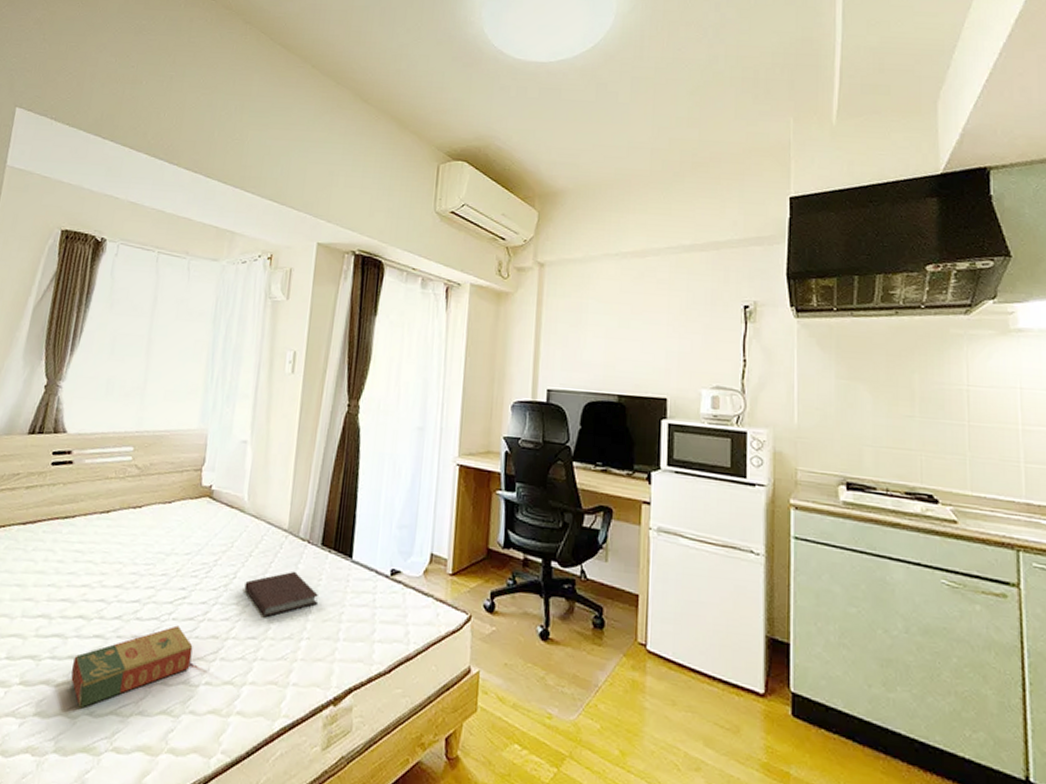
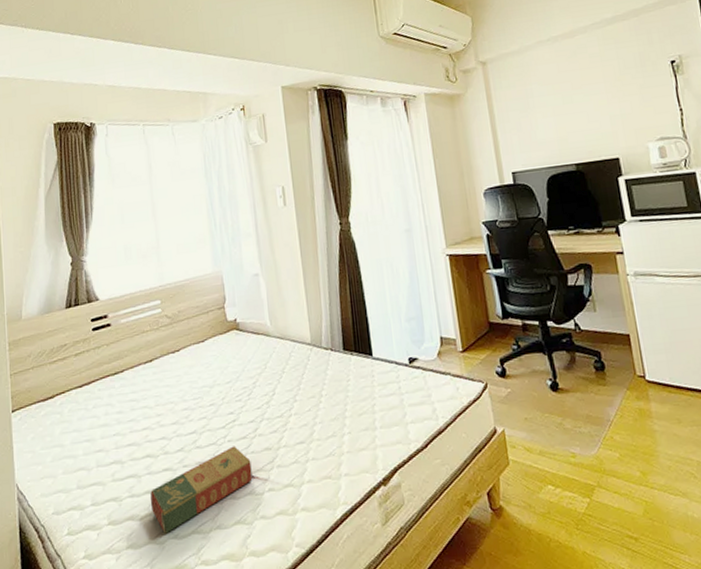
notebook: present [244,571,318,618] -> none [284,377,351,423]

